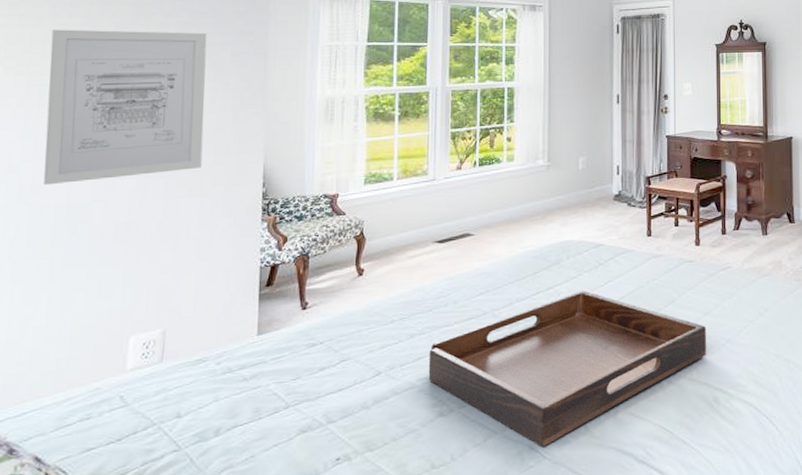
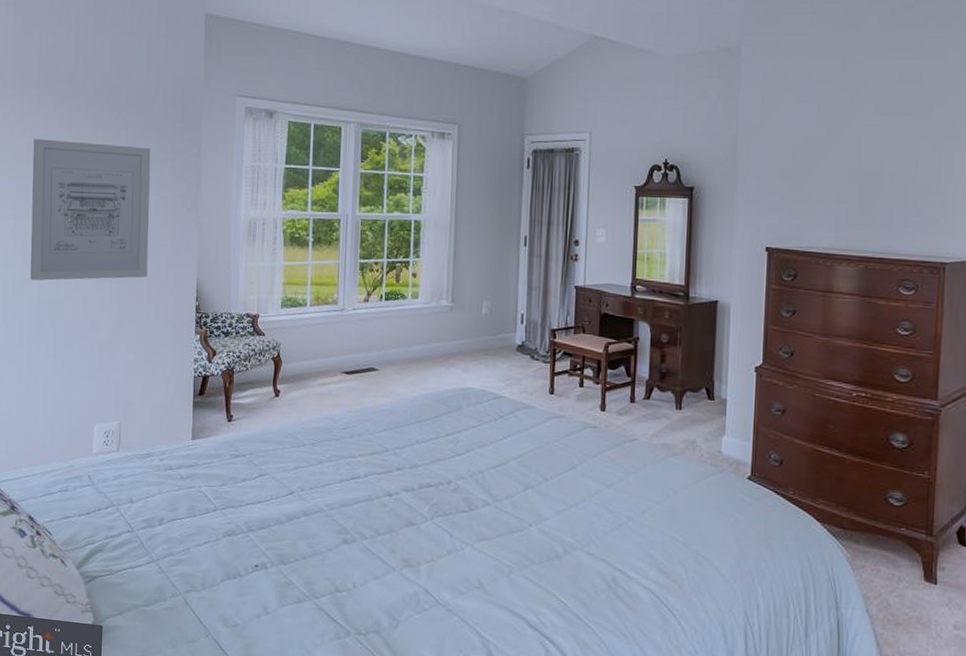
serving tray: present [428,290,706,447] -> none [334,442,607,593]

